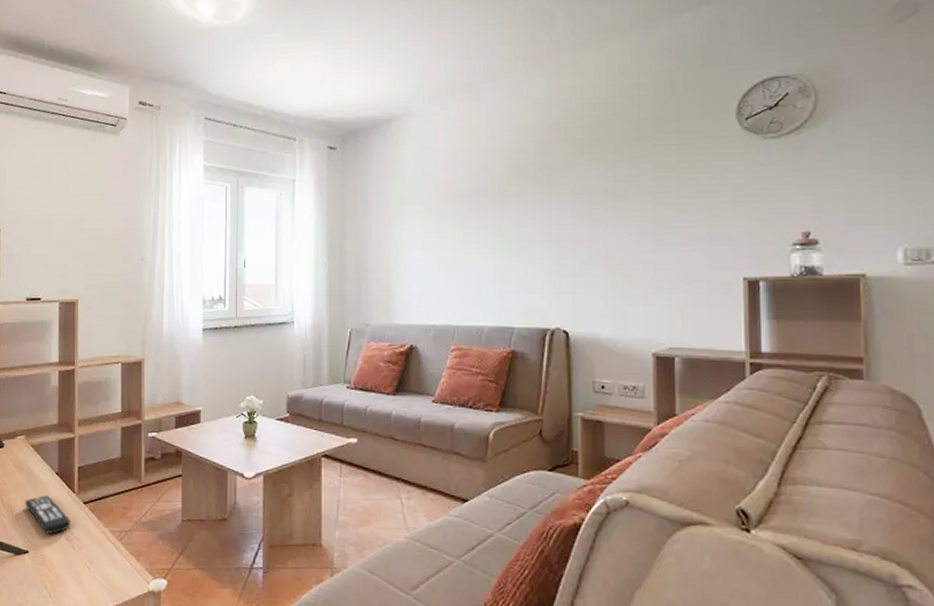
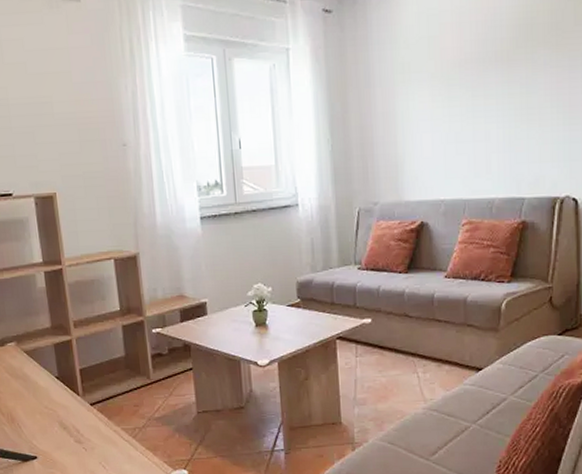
remote control: present [25,495,70,534] -> none [25,400,79,438]

